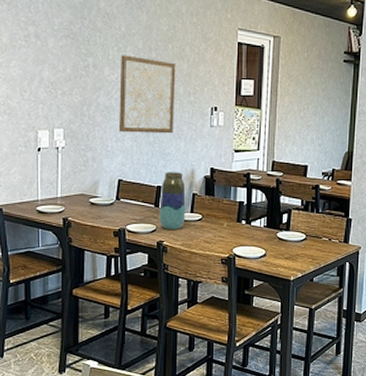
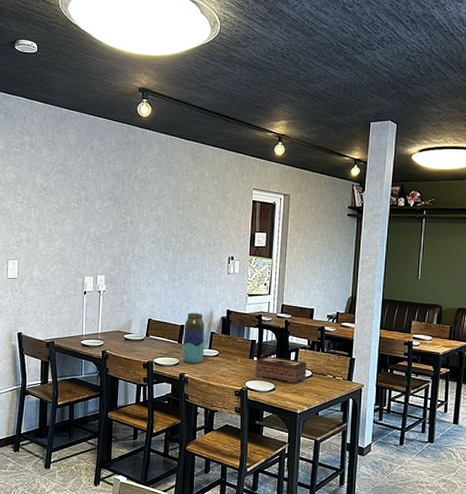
wall art: present [119,55,176,134] -> none [150,213,199,280]
tissue box: none [243,219,300,248] -> present [255,356,307,384]

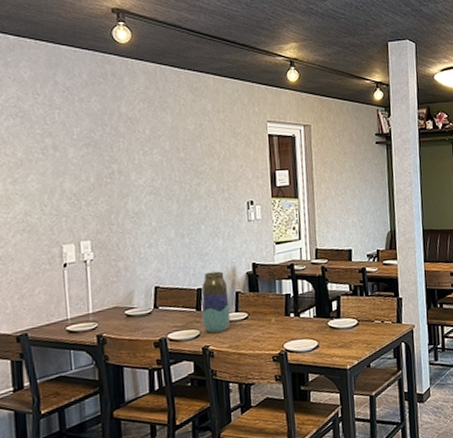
tissue box: present [255,356,307,384] -> none [292,309,352,337]

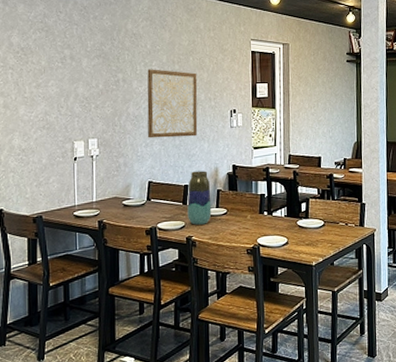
wall art: none [147,157,210,238] -> present [147,69,198,138]

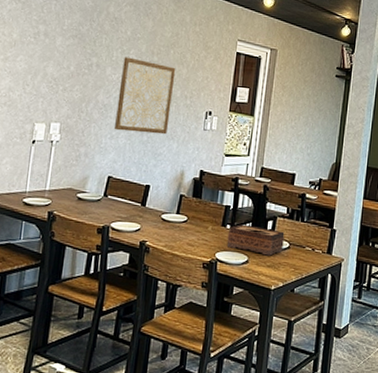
vase: present [187,171,212,225] -> none [144,171,174,230]
tissue box: none [266,209,319,235] -> present [226,224,285,256]

